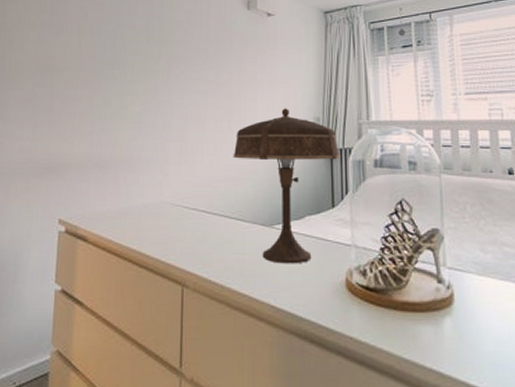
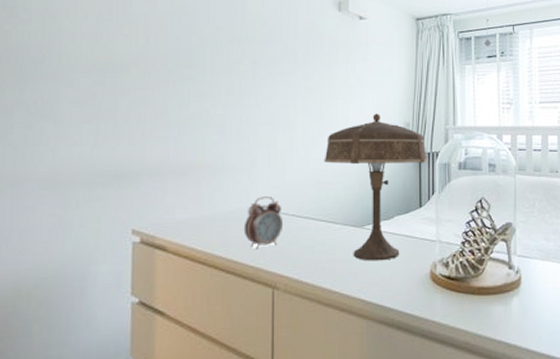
alarm clock: none [156,191,194,245] -> present [243,197,284,250]

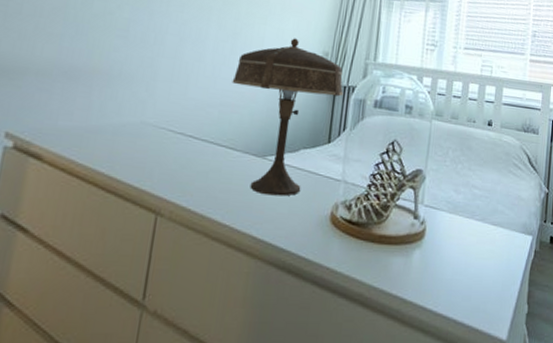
alarm clock: present [243,197,284,250] -> none [132,112,179,170]

